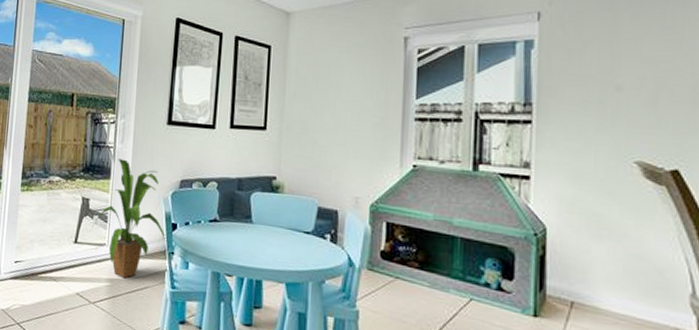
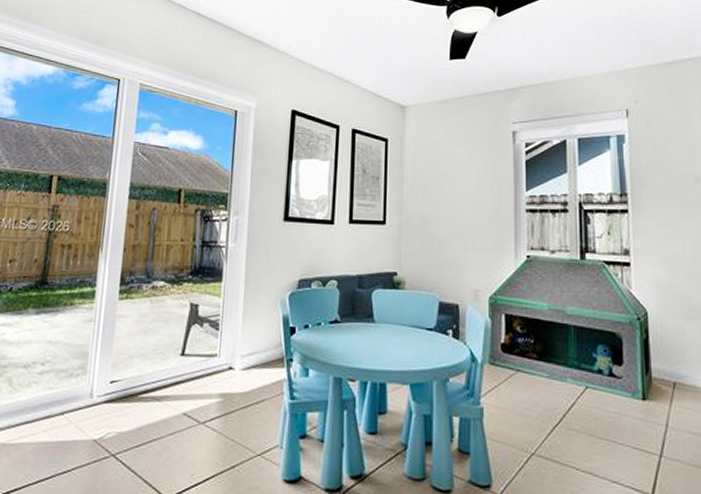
house plant: present [92,159,168,278] -> none [201,259,286,392]

